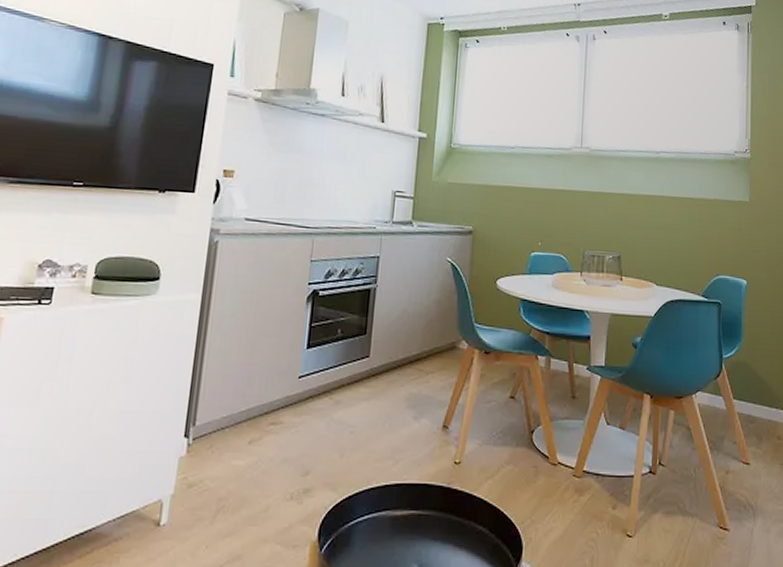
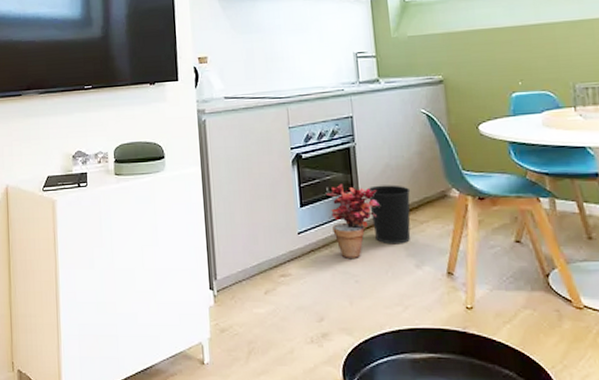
potted plant: none [336,326,390,407] -> present [325,183,380,258]
wastebasket: none [379,331,423,395] -> present [368,185,411,245]

